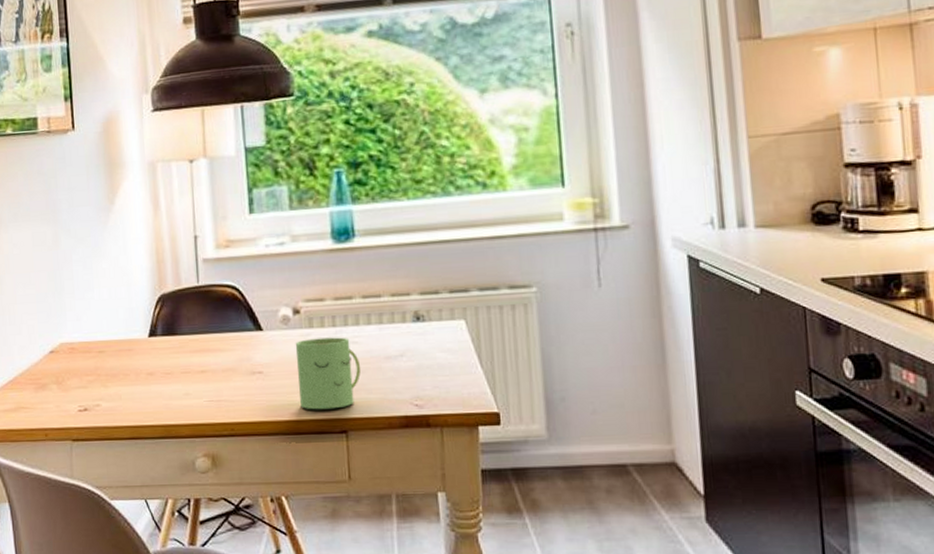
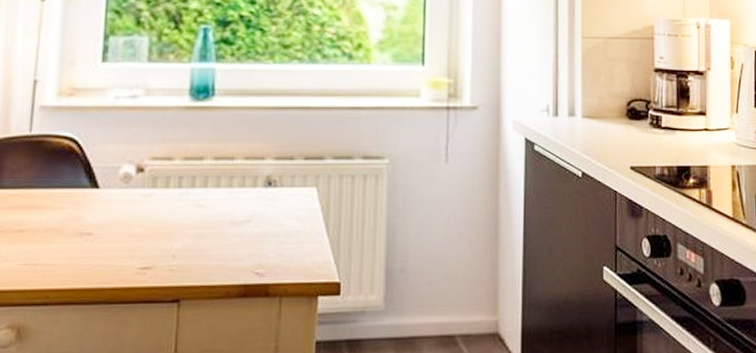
mug: present [295,337,361,410] -> none [131,199,204,277]

